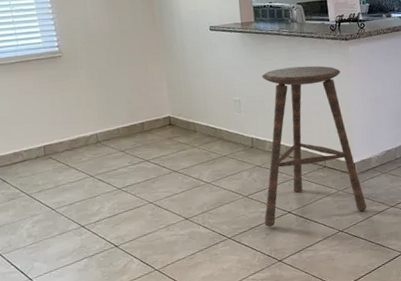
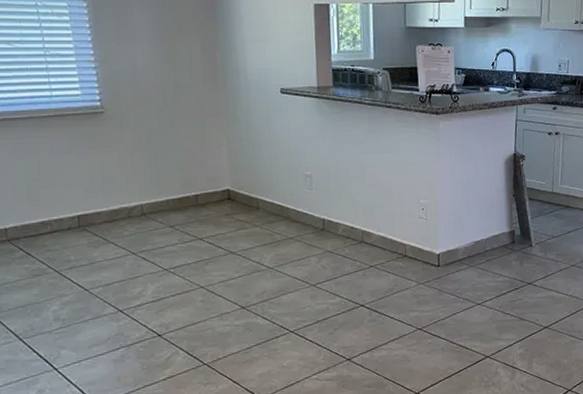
bar stool: present [262,65,367,227] -> none [332,141,450,321]

